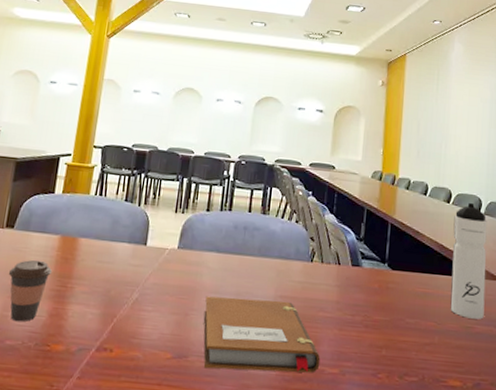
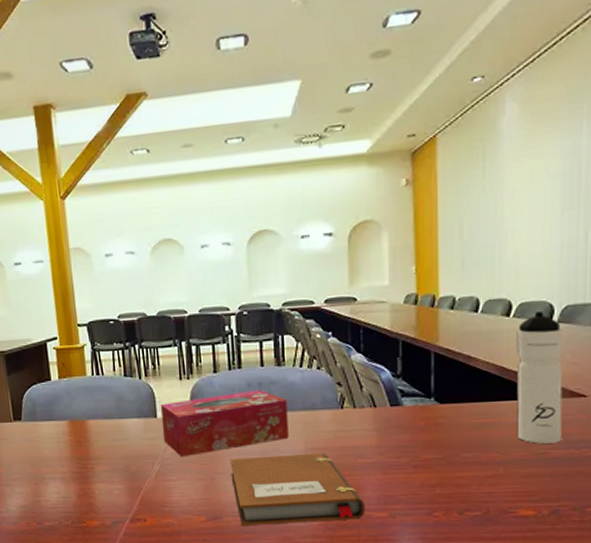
coffee cup: present [8,259,52,322] -> none [28,446,69,505]
tissue box: none [147,232,266,289] -> present [160,390,289,458]

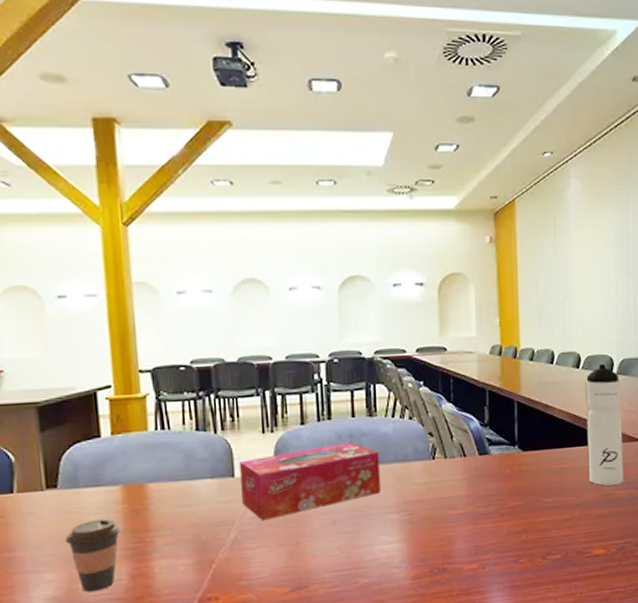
coffee cup: none [28,446,69,505] -> present [64,518,121,593]
notebook: present [230,453,366,527] -> none [318,506,457,594]

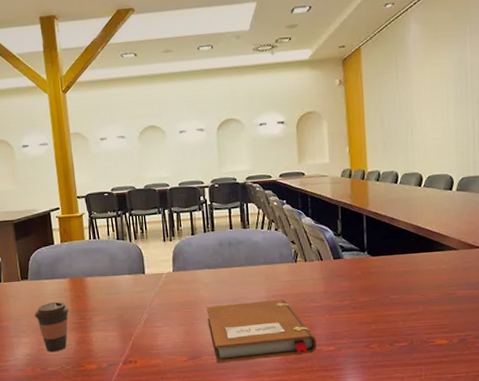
tissue box: present [238,442,381,521] -> none [147,248,254,307]
notebook: none [318,506,457,594] -> present [206,299,317,364]
water bottle: present [585,364,623,486] -> none [427,182,464,286]

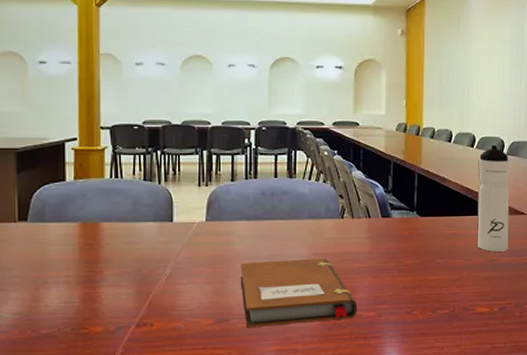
coffee cup: present [34,301,70,353] -> none [30,249,76,311]
water bottle: none [427,182,464,286] -> present [477,145,510,252]

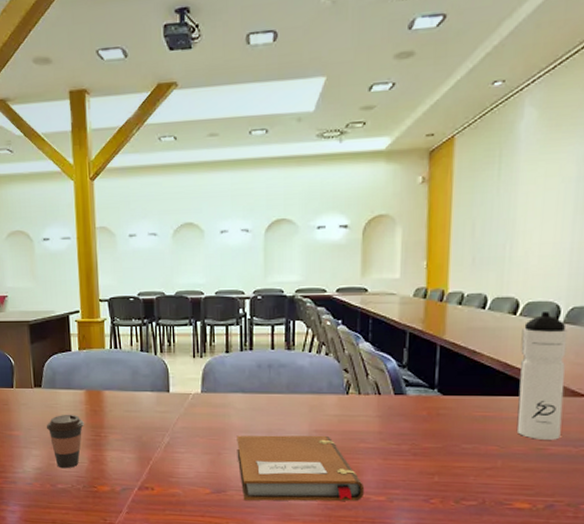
coffee cup: none [30,249,76,311] -> present [46,414,84,469]

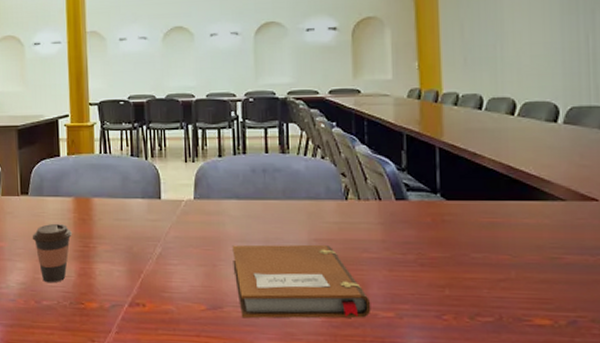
water bottle: present [516,312,568,440] -> none [522,112,575,248]

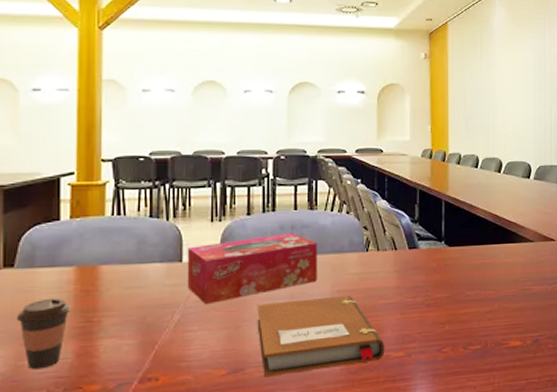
tissue box: none [164,176,292,241] -> present [187,233,317,305]

